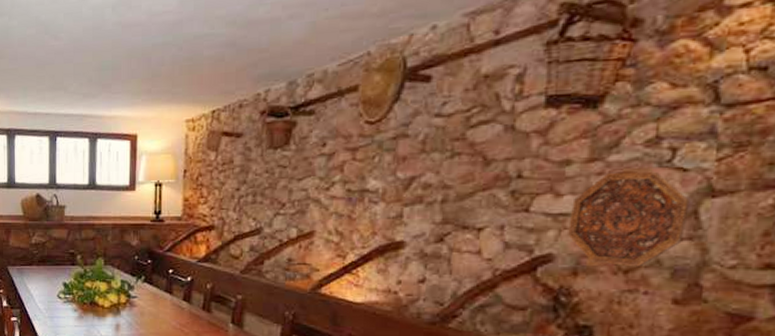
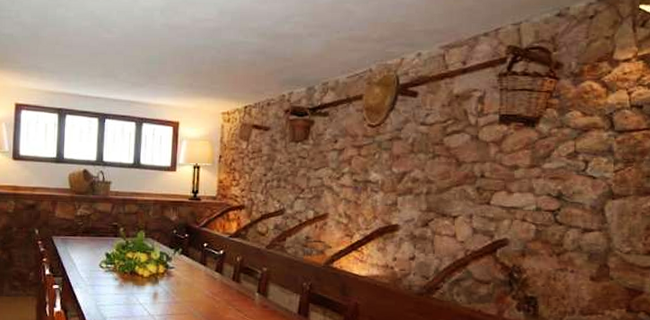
decorative platter: present [568,171,690,267] -> none [517,177,598,251]

